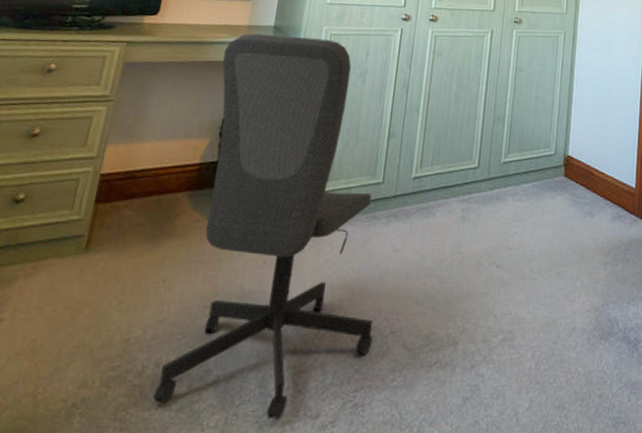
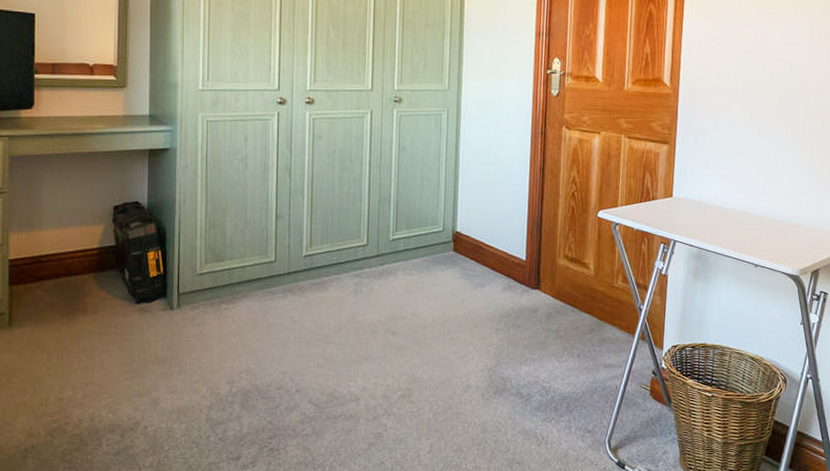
office chair: present [153,33,373,420] -> none [93,123,281,461]

